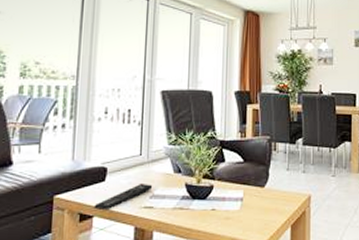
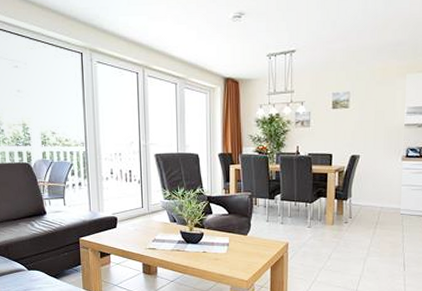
remote control: present [94,182,153,210] -> none [110,229,154,249]

